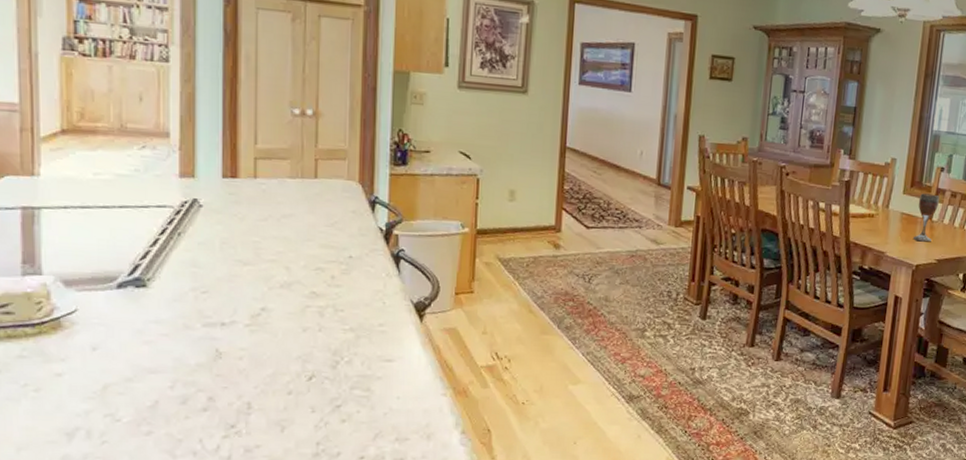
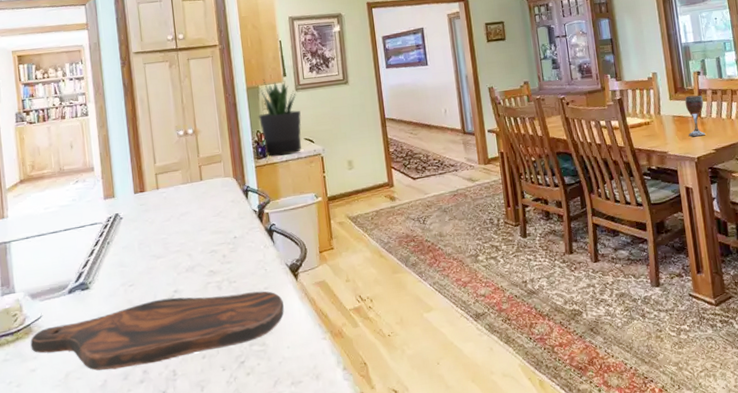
cutting board: none [58,315,400,391] -> present [30,291,284,371]
planter: none [404,64,461,168] -> present [258,79,302,156]

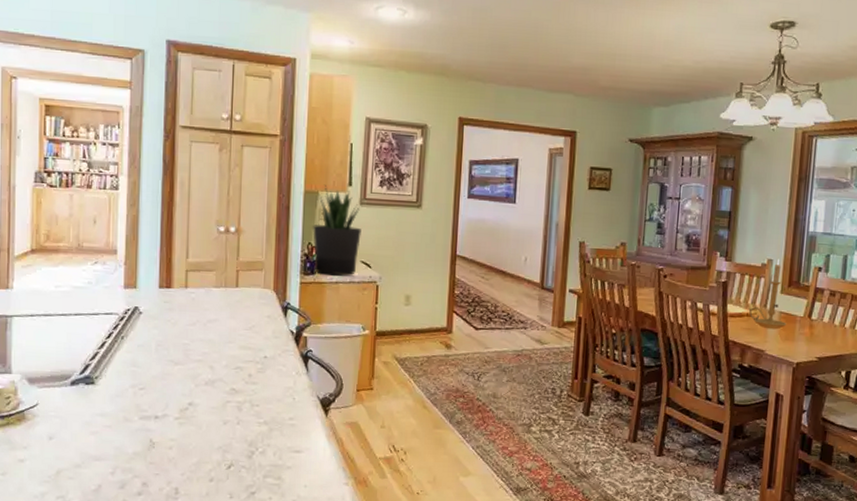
cutting board: present [30,291,284,371] -> none [22,409,308,477]
candle holder: none [645,71,681,133] -> present [748,258,787,330]
cup: present [684,95,705,137] -> none [792,293,818,341]

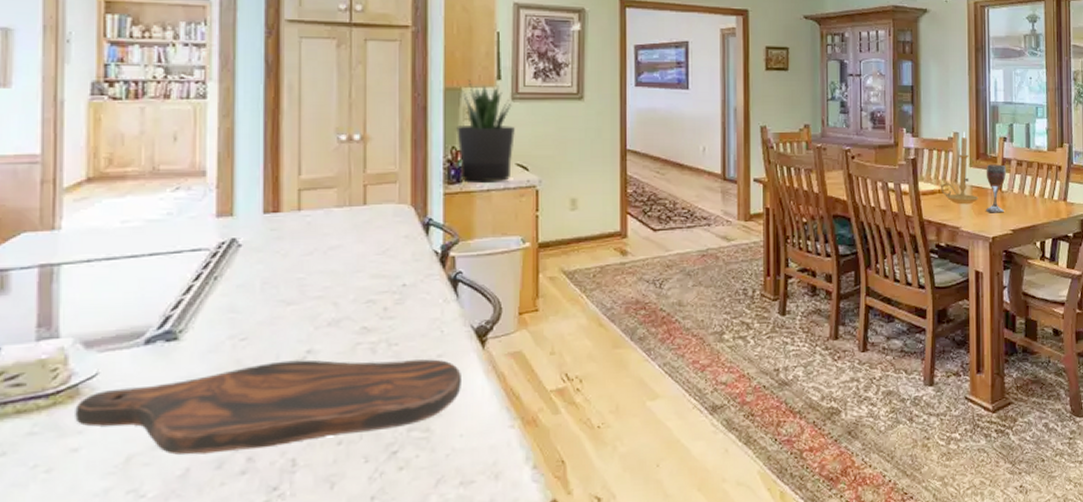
cutting board: none [22,409,308,477] -> present [75,359,461,455]
cup: none [792,293,818,341] -> present [985,164,1006,213]

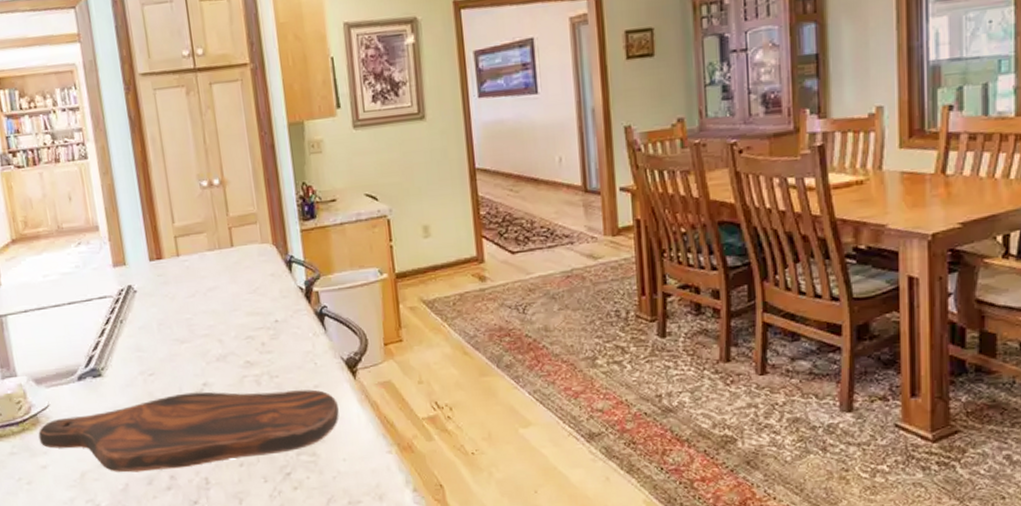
planter: present [457,79,515,183] -> none [304,111,361,217]
candle holder: present [940,131,979,205] -> none [857,103,913,197]
cup: present [985,164,1006,213] -> none [921,140,952,204]

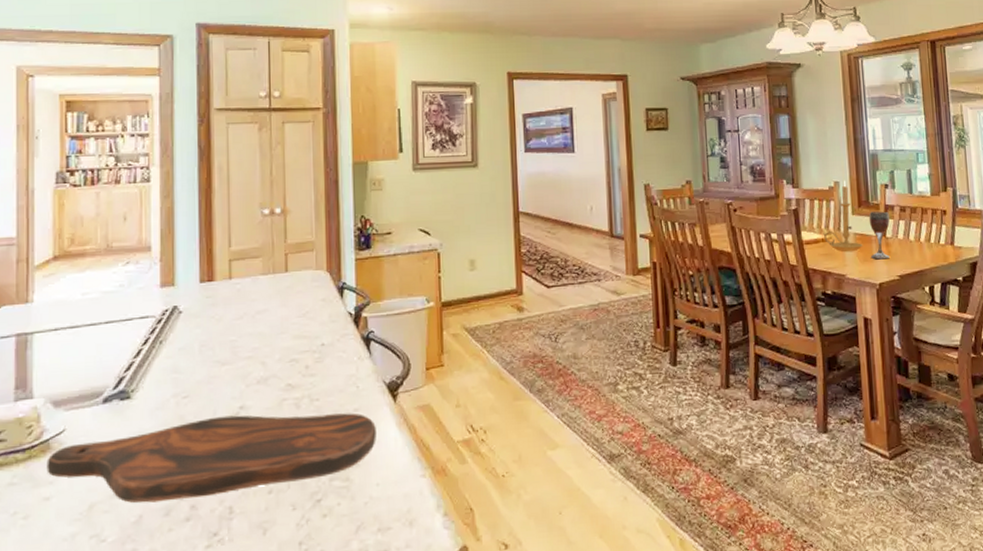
candle holder: none [857,103,913,197] -> present [823,180,863,253]
cup: none [921,140,952,204] -> present [868,211,890,260]

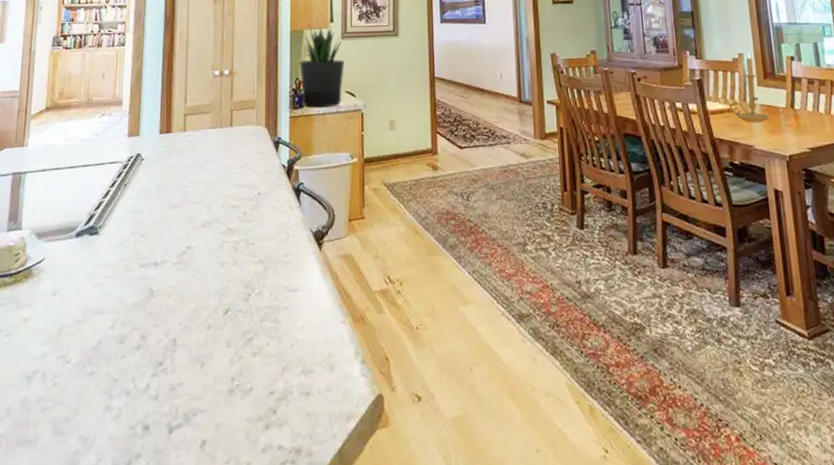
cutting board: present [46,413,376,503] -> none [27,254,303,330]
planter: none [365,153,417,248] -> present [300,23,344,107]
cup: present [868,211,890,260] -> none [775,83,799,132]

